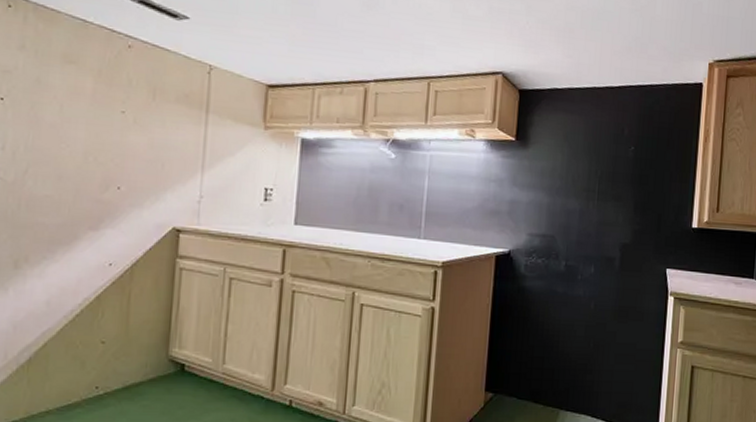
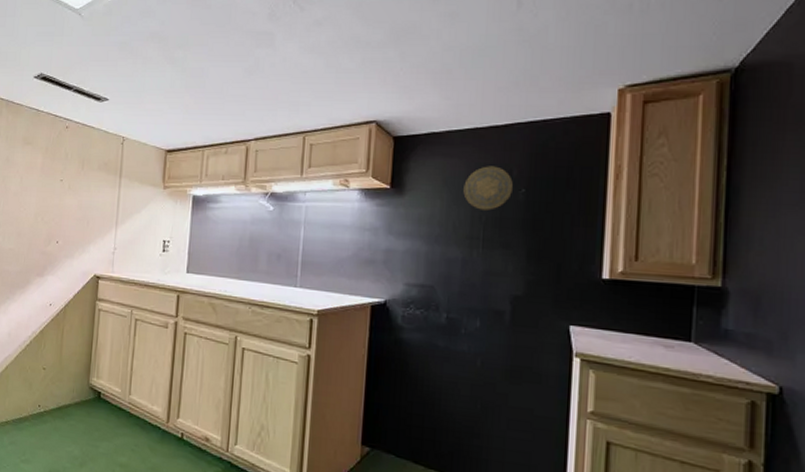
decorative plate: none [582,124,624,165] -> present [463,166,513,210]

